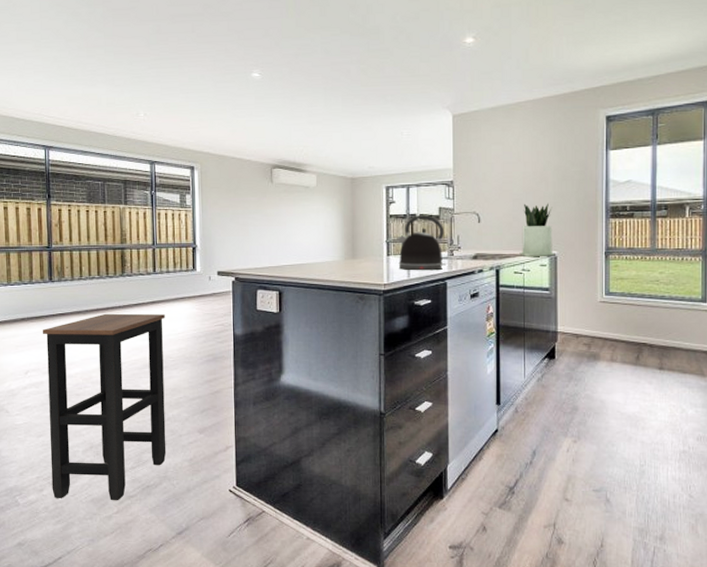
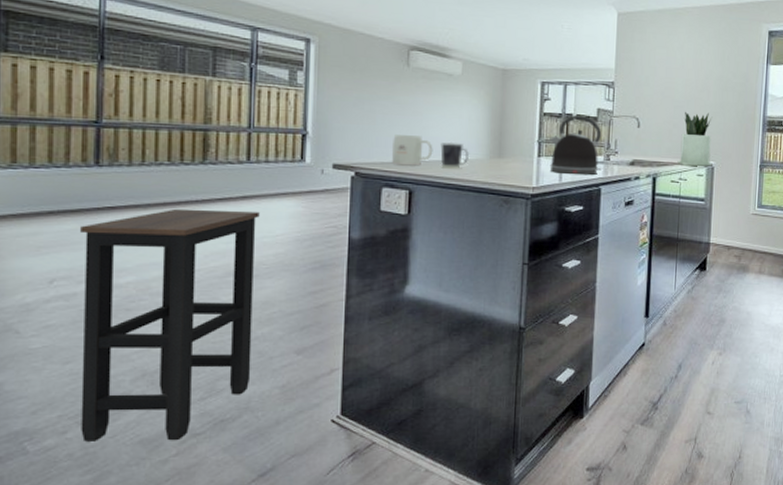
mug: none [263,243,297,270] -> present [392,135,433,166]
mug: none [302,246,327,271] -> present [440,141,469,169]

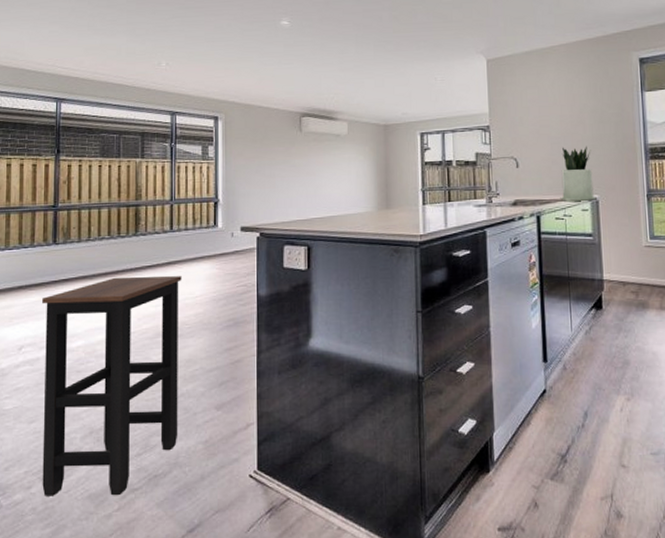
mug: present [392,135,433,166] -> none [291,194,327,224]
mug: present [440,141,469,169] -> none [333,197,359,223]
kettle: present [548,114,602,175] -> none [431,160,485,220]

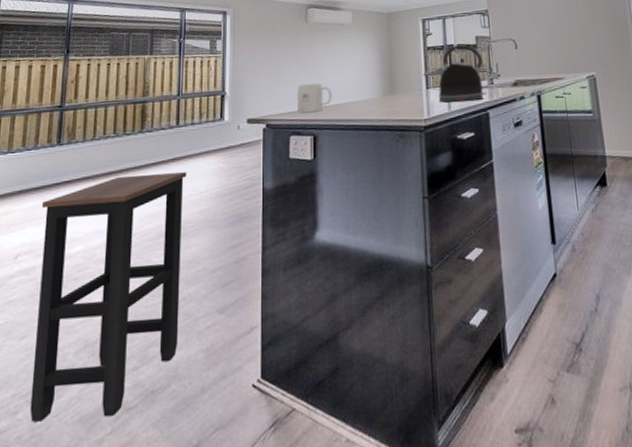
mug: none [291,194,327,224] -> present [297,83,332,114]
kettle: none [431,160,485,220] -> present [434,44,487,103]
planter: present [560,146,597,202] -> none [557,25,594,80]

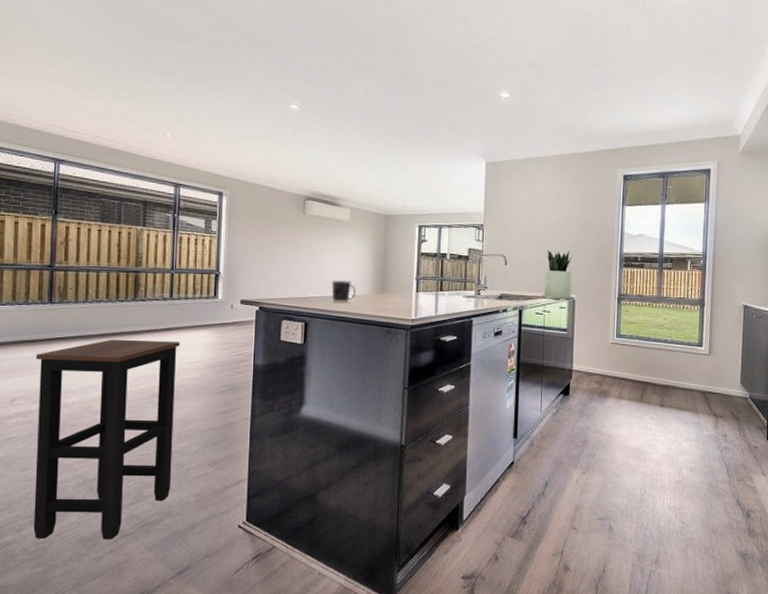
mug: present [297,83,332,114] -> none [290,274,325,301]
mug: none [338,85,364,111] -> present [331,279,356,304]
kettle: present [434,44,487,103] -> none [425,254,473,308]
planter: none [557,25,594,80] -> present [541,249,574,301]

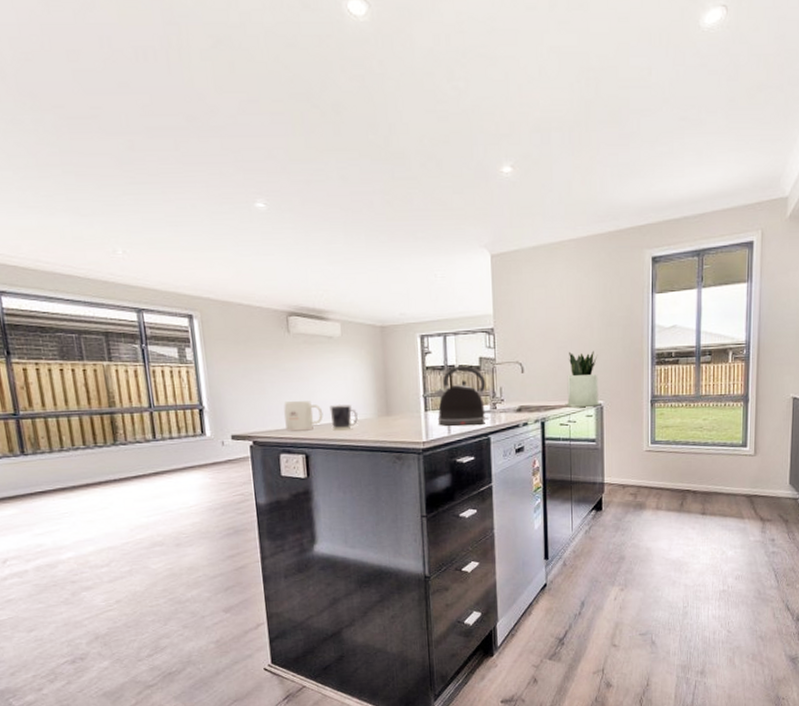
bar stool: present [33,339,180,539] -> none [19,486,188,696]
mug: none [290,274,325,301] -> present [283,401,323,432]
kettle: none [425,254,473,308] -> present [433,365,489,427]

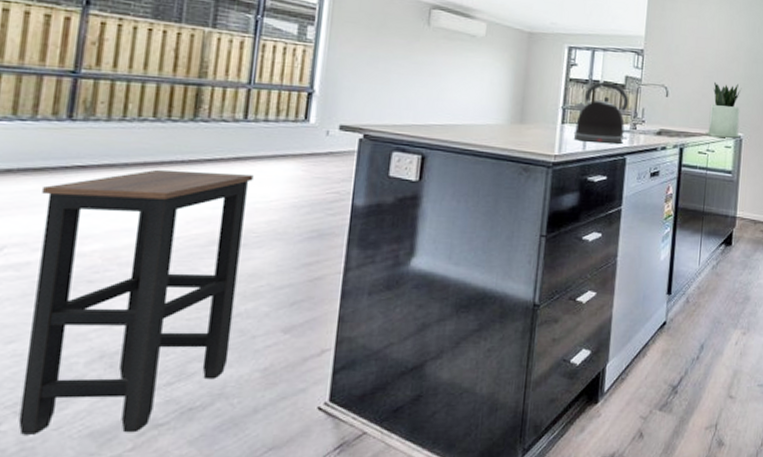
bar stool: none [19,486,188,696] -> present [18,169,254,435]
mug: present [283,401,323,432] -> none [405,96,451,130]
mug: present [329,404,358,431] -> none [458,105,488,134]

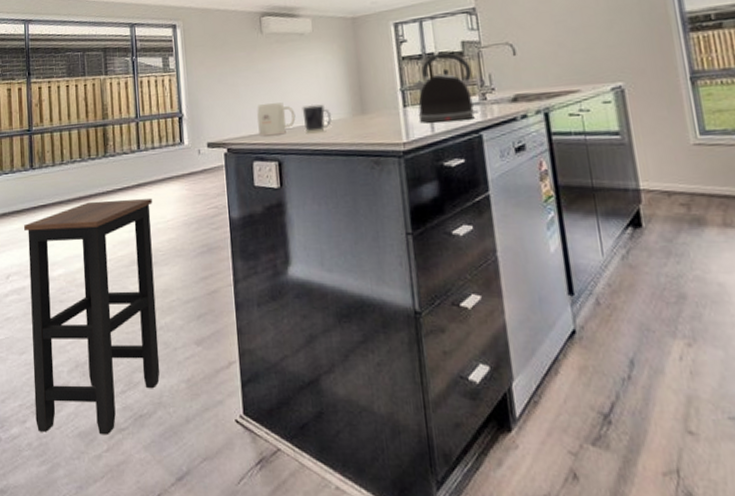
mug: none [405,96,451,130] -> present [257,102,296,137]
mug: none [458,105,488,134] -> present [302,104,331,134]
planter: present [705,81,742,139] -> none [569,21,621,93]

